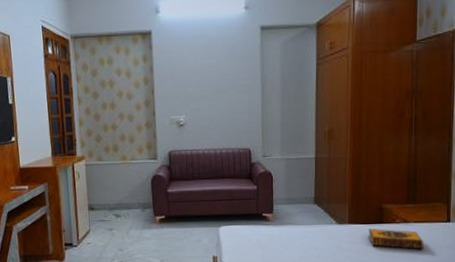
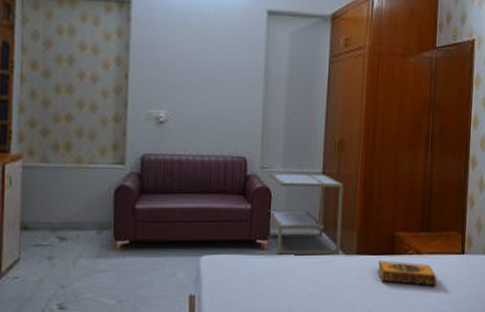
side table: none [270,158,334,225] -> present [267,173,344,255]

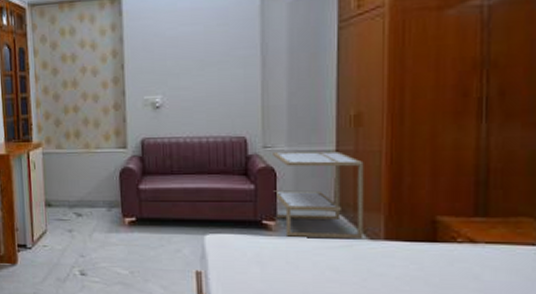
hardback book: present [377,261,437,286] -> none [413,248,502,282]

